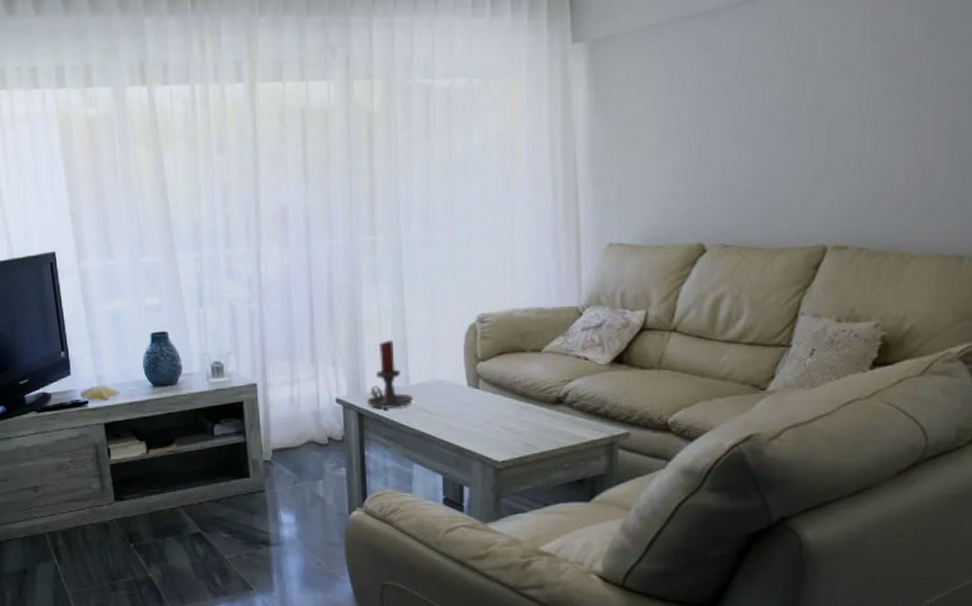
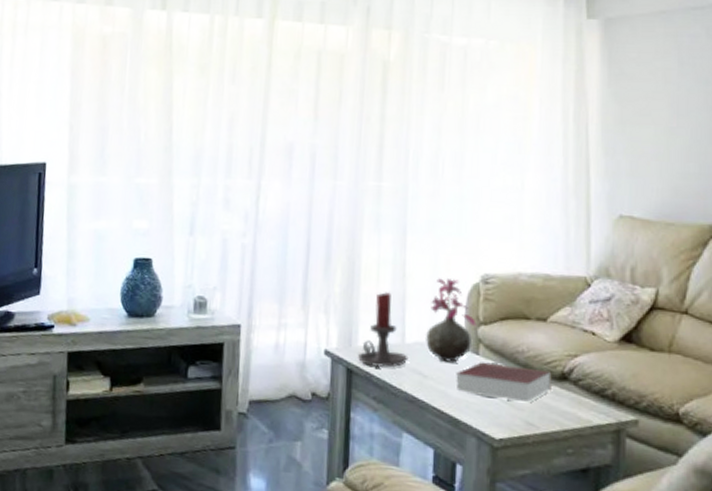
vase: none [427,322,475,398] -> present [425,278,477,363]
book: none [459,395,548,428] -> present [456,362,552,403]

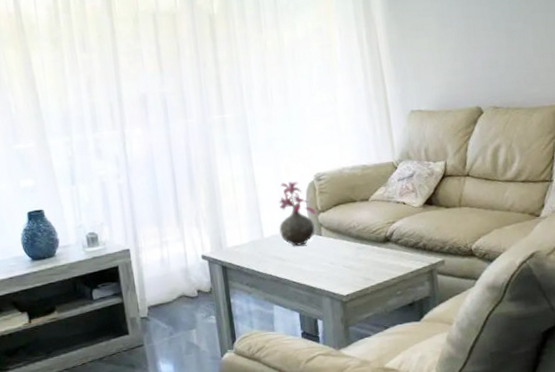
candle holder: present [358,292,409,368] -> none [229,201,269,261]
book: present [456,362,552,403] -> none [307,237,379,267]

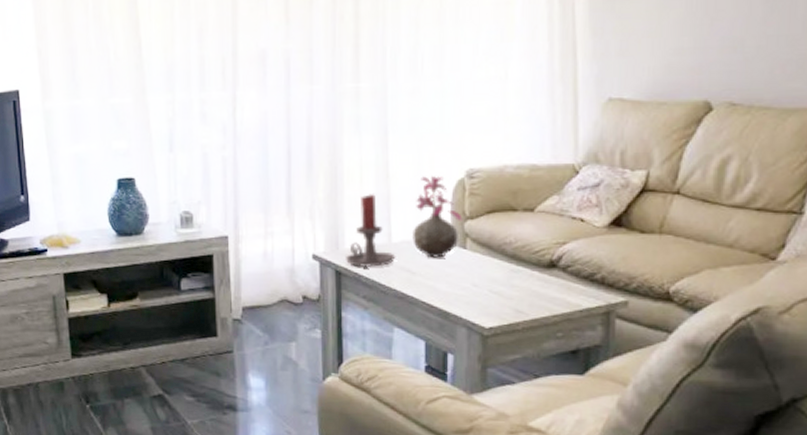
candle holder: none [229,201,269,261] -> present [346,194,396,267]

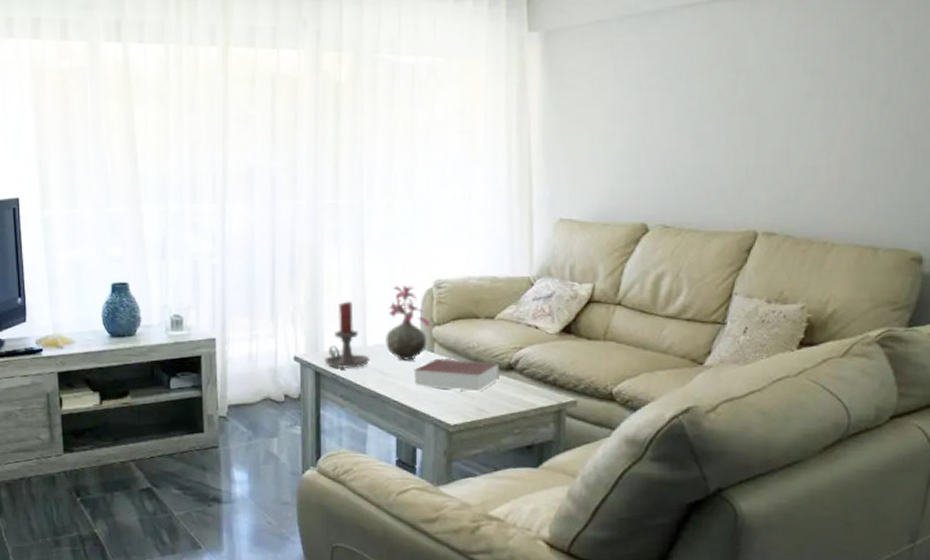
book: none [444,255,540,292] -> present [414,358,500,392]

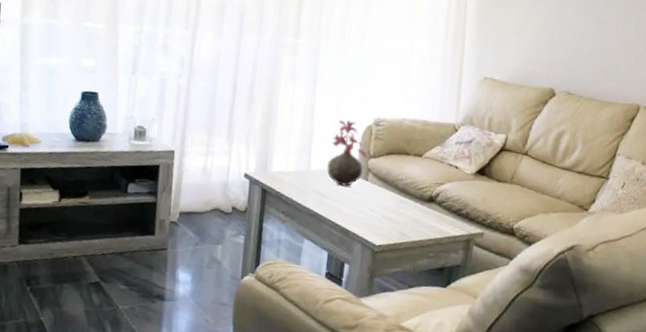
candle holder: present [325,301,370,368] -> none [271,129,312,189]
book: present [414,358,500,392] -> none [349,186,423,219]

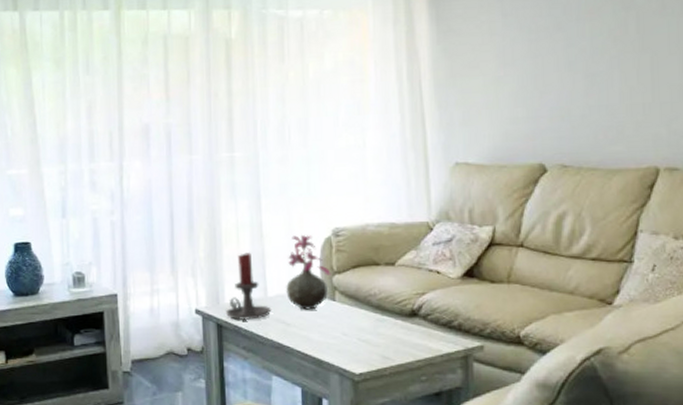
candle holder: none [271,129,312,189] -> present [226,252,272,320]

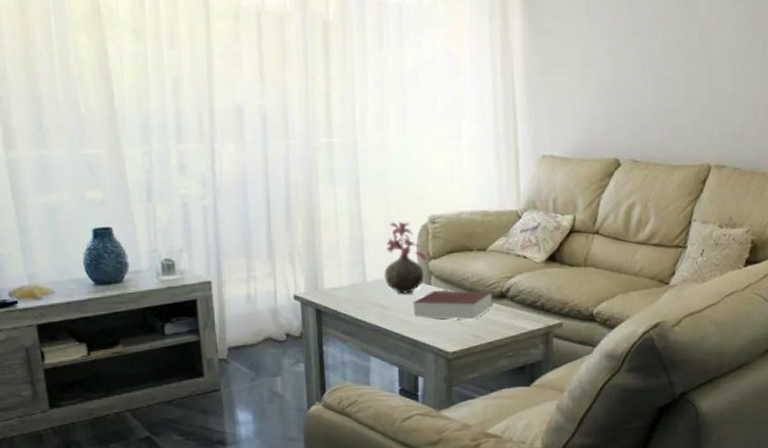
candle holder: present [226,252,272,320] -> none [325,239,370,305]
book: none [316,307,403,340] -> present [413,290,493,320]

